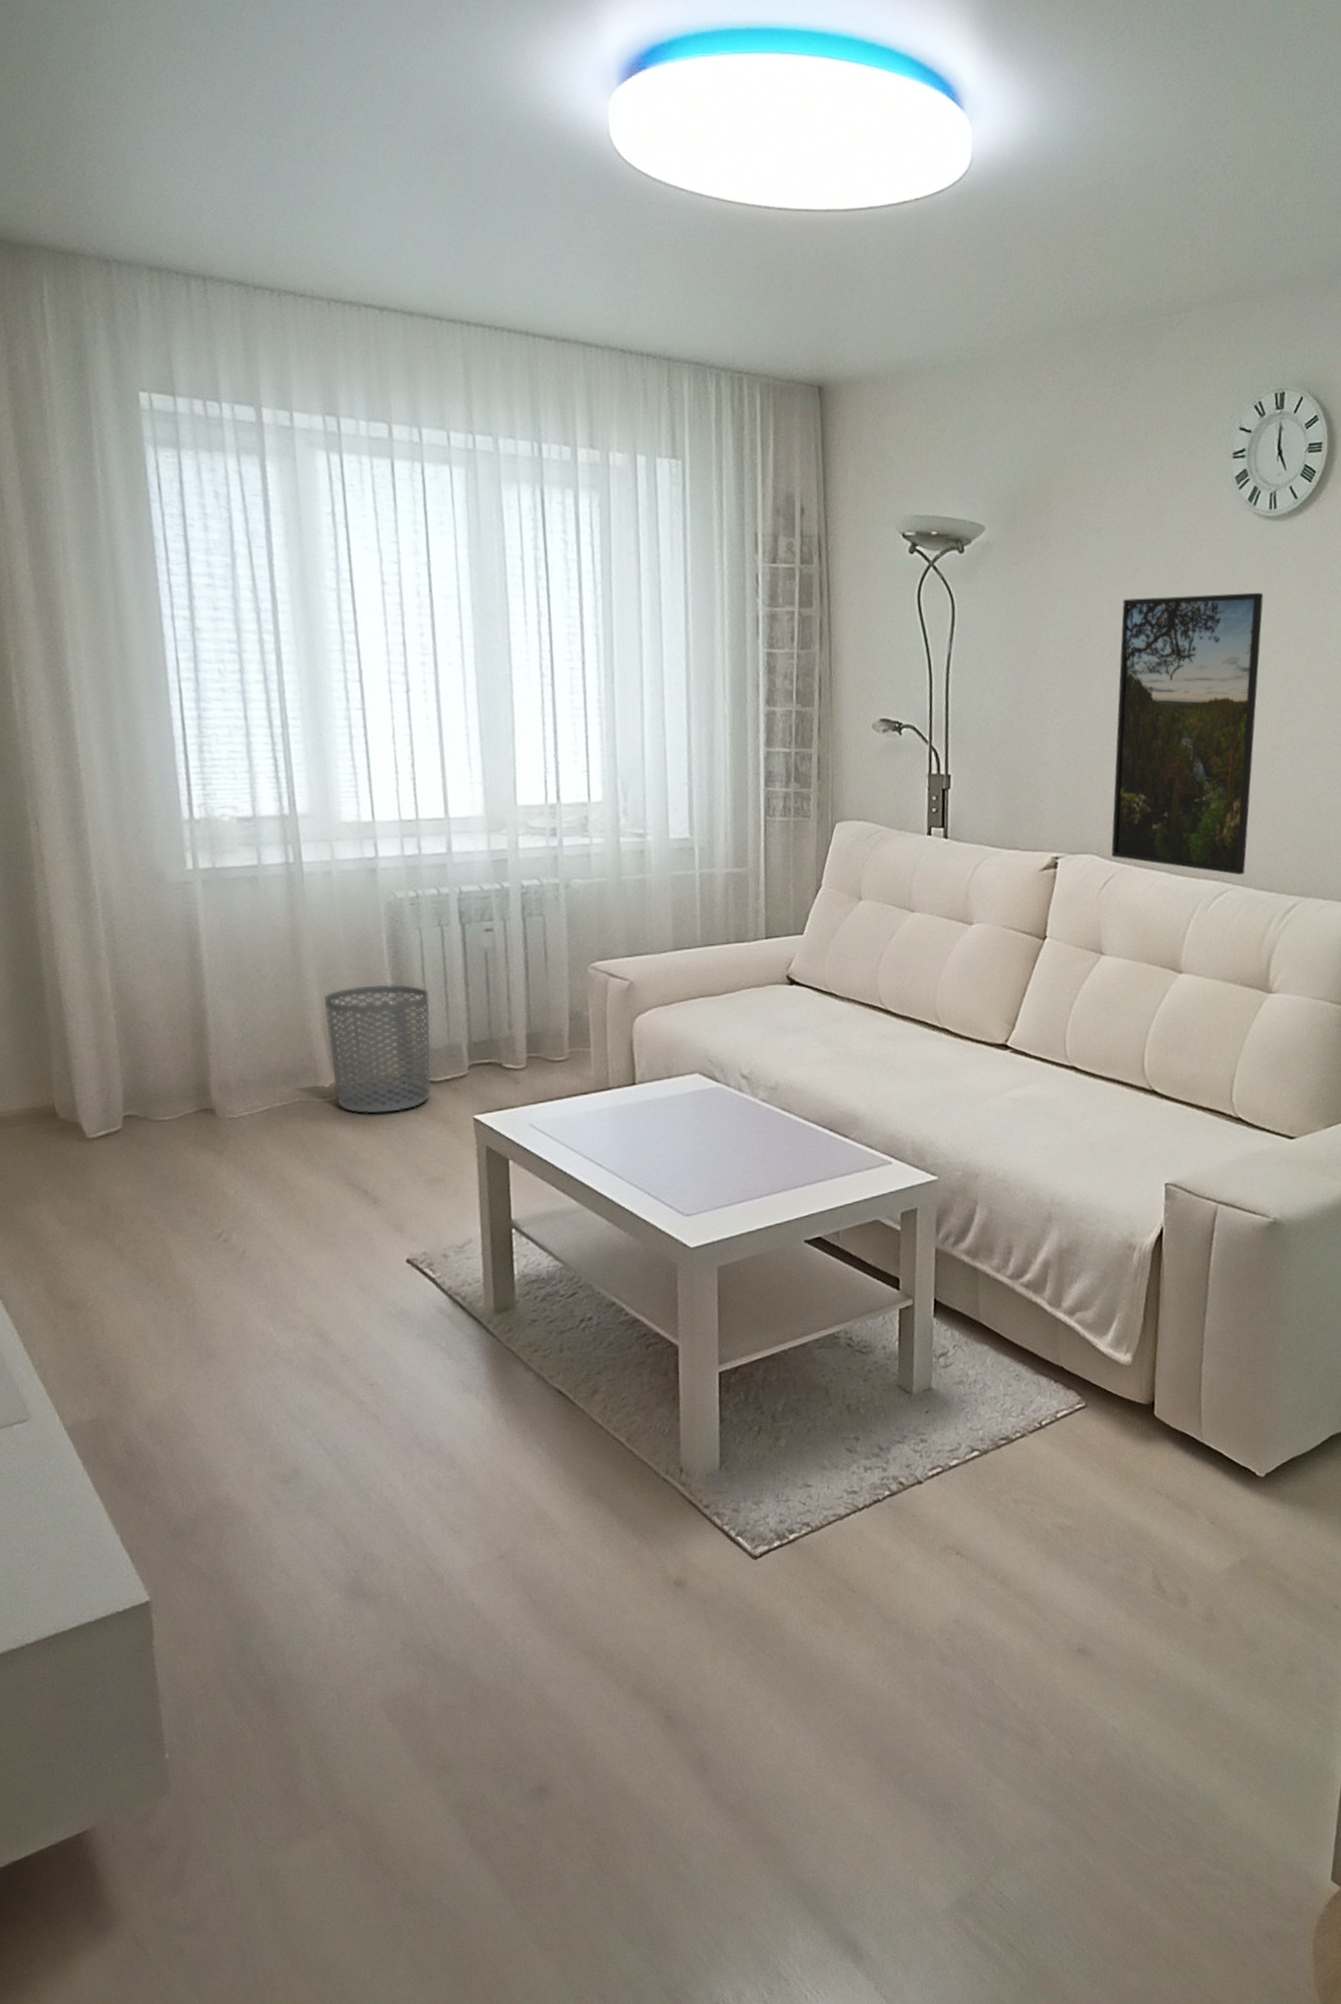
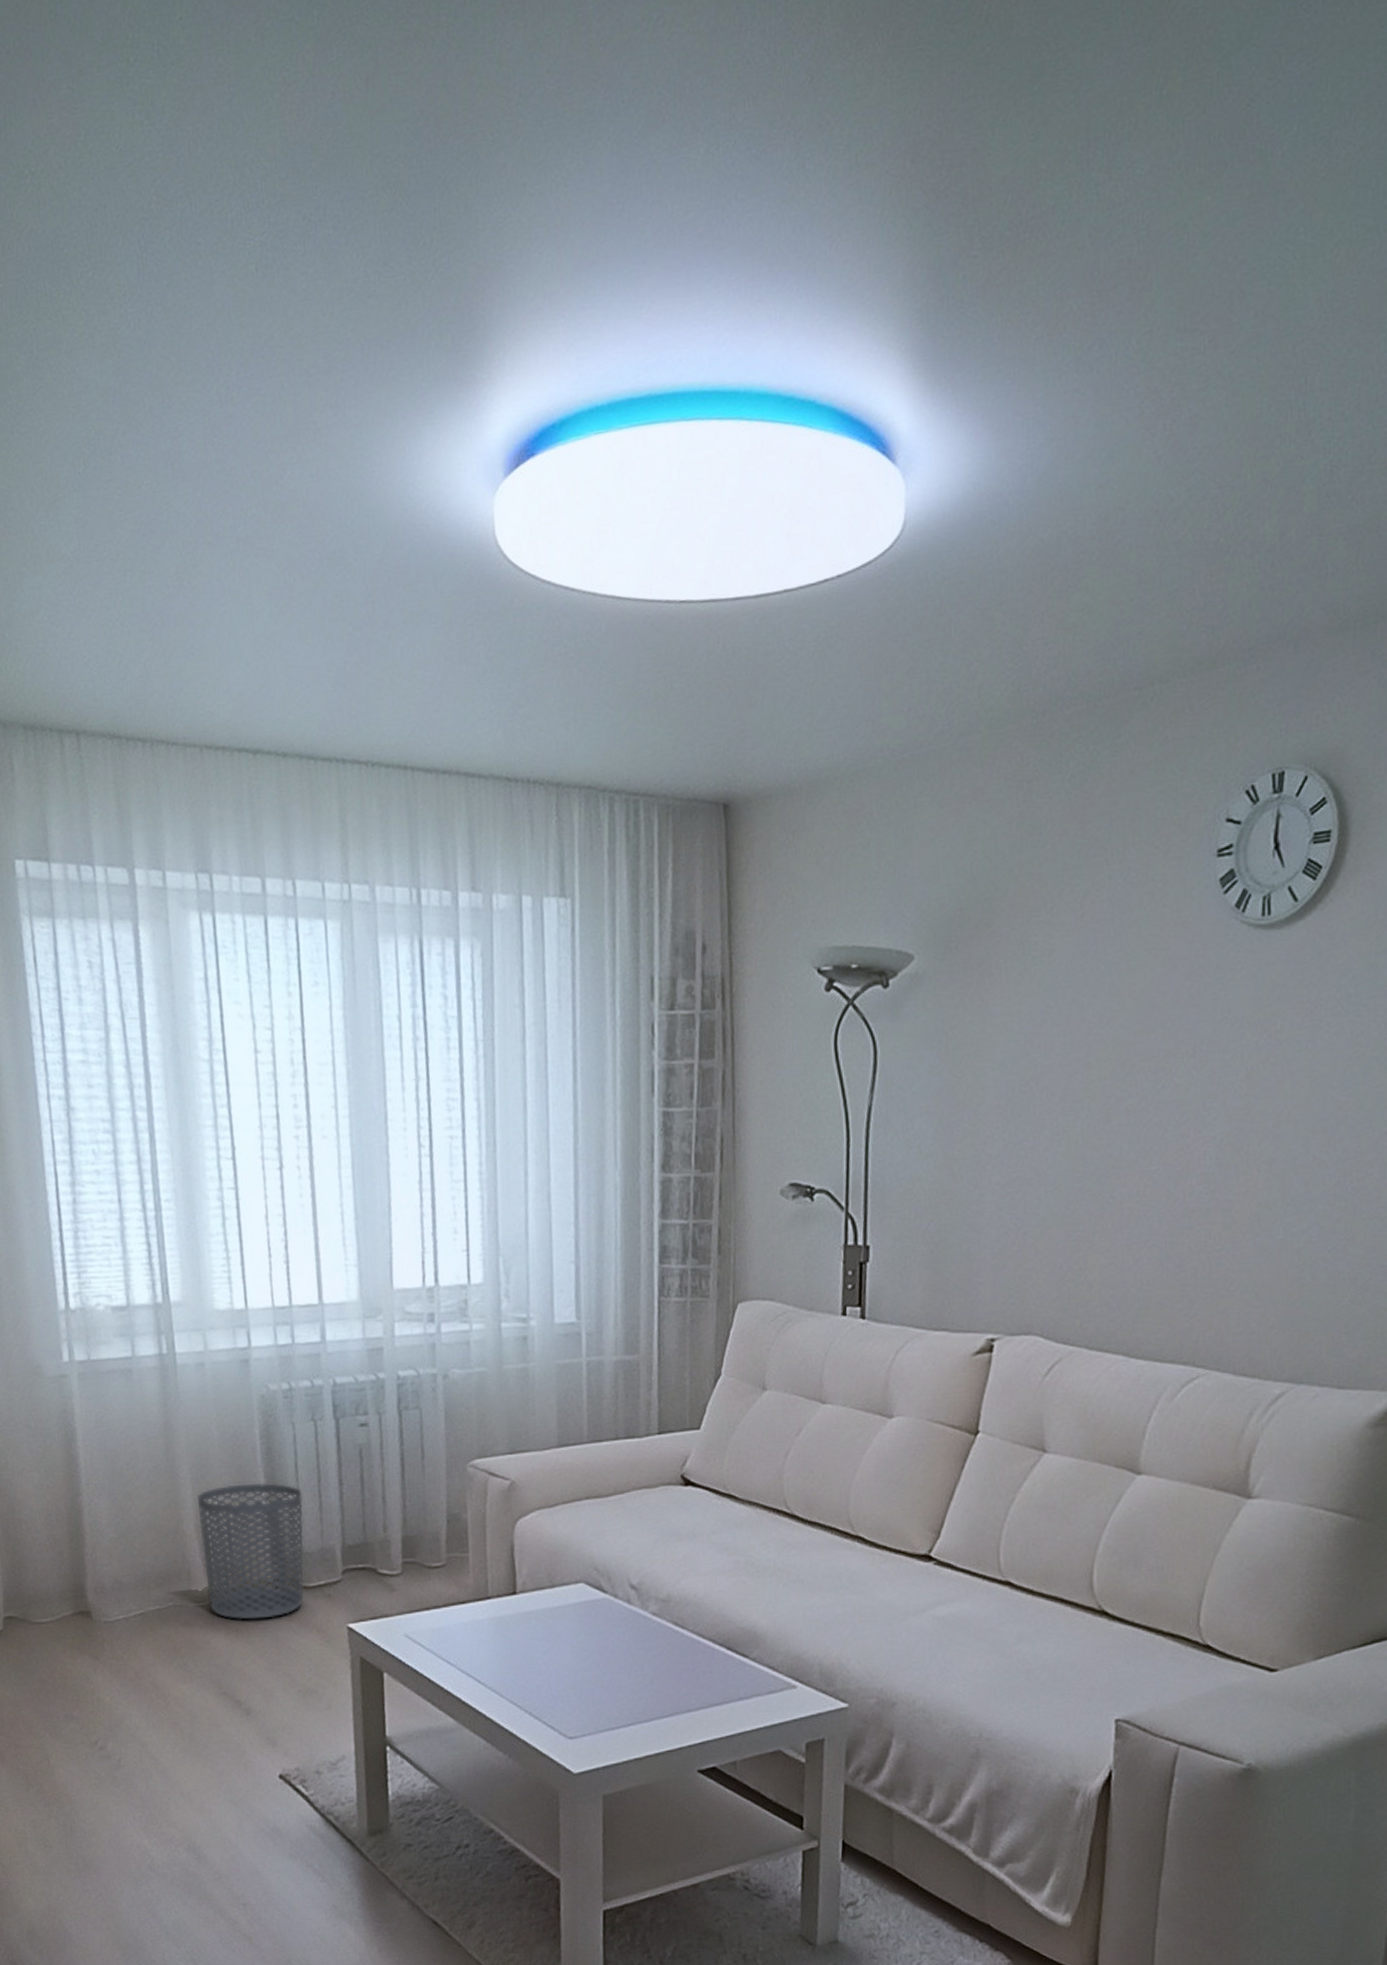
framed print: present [1111,592,1263,875] -> none [1057,1017,1251,1358]

